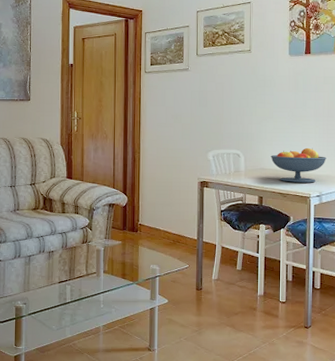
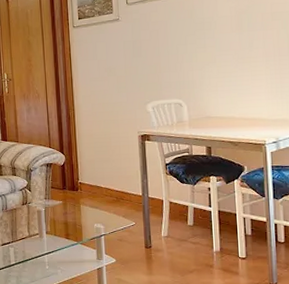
fruit bowl: present [271,147,326,183] -> none [216,90,281,130]

